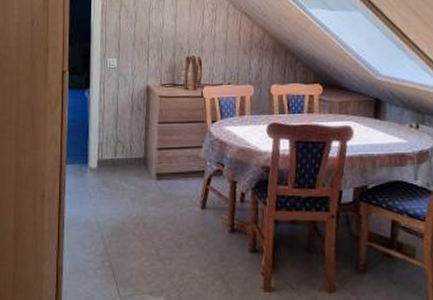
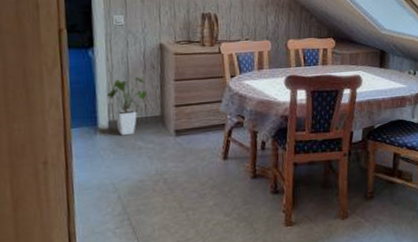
house plant: none [97,118,133,176] -> present [106,76,147,136]

